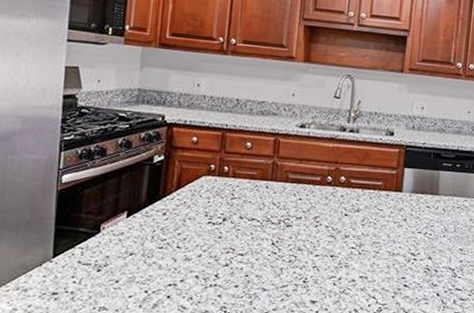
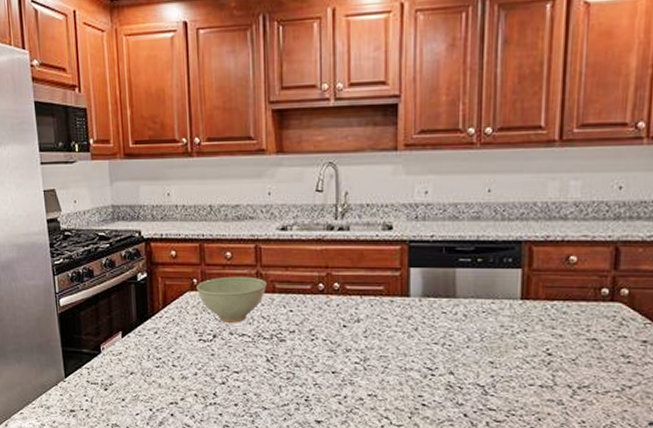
bowl: none [213,164,281,208] -> present [197,276,267,323]

